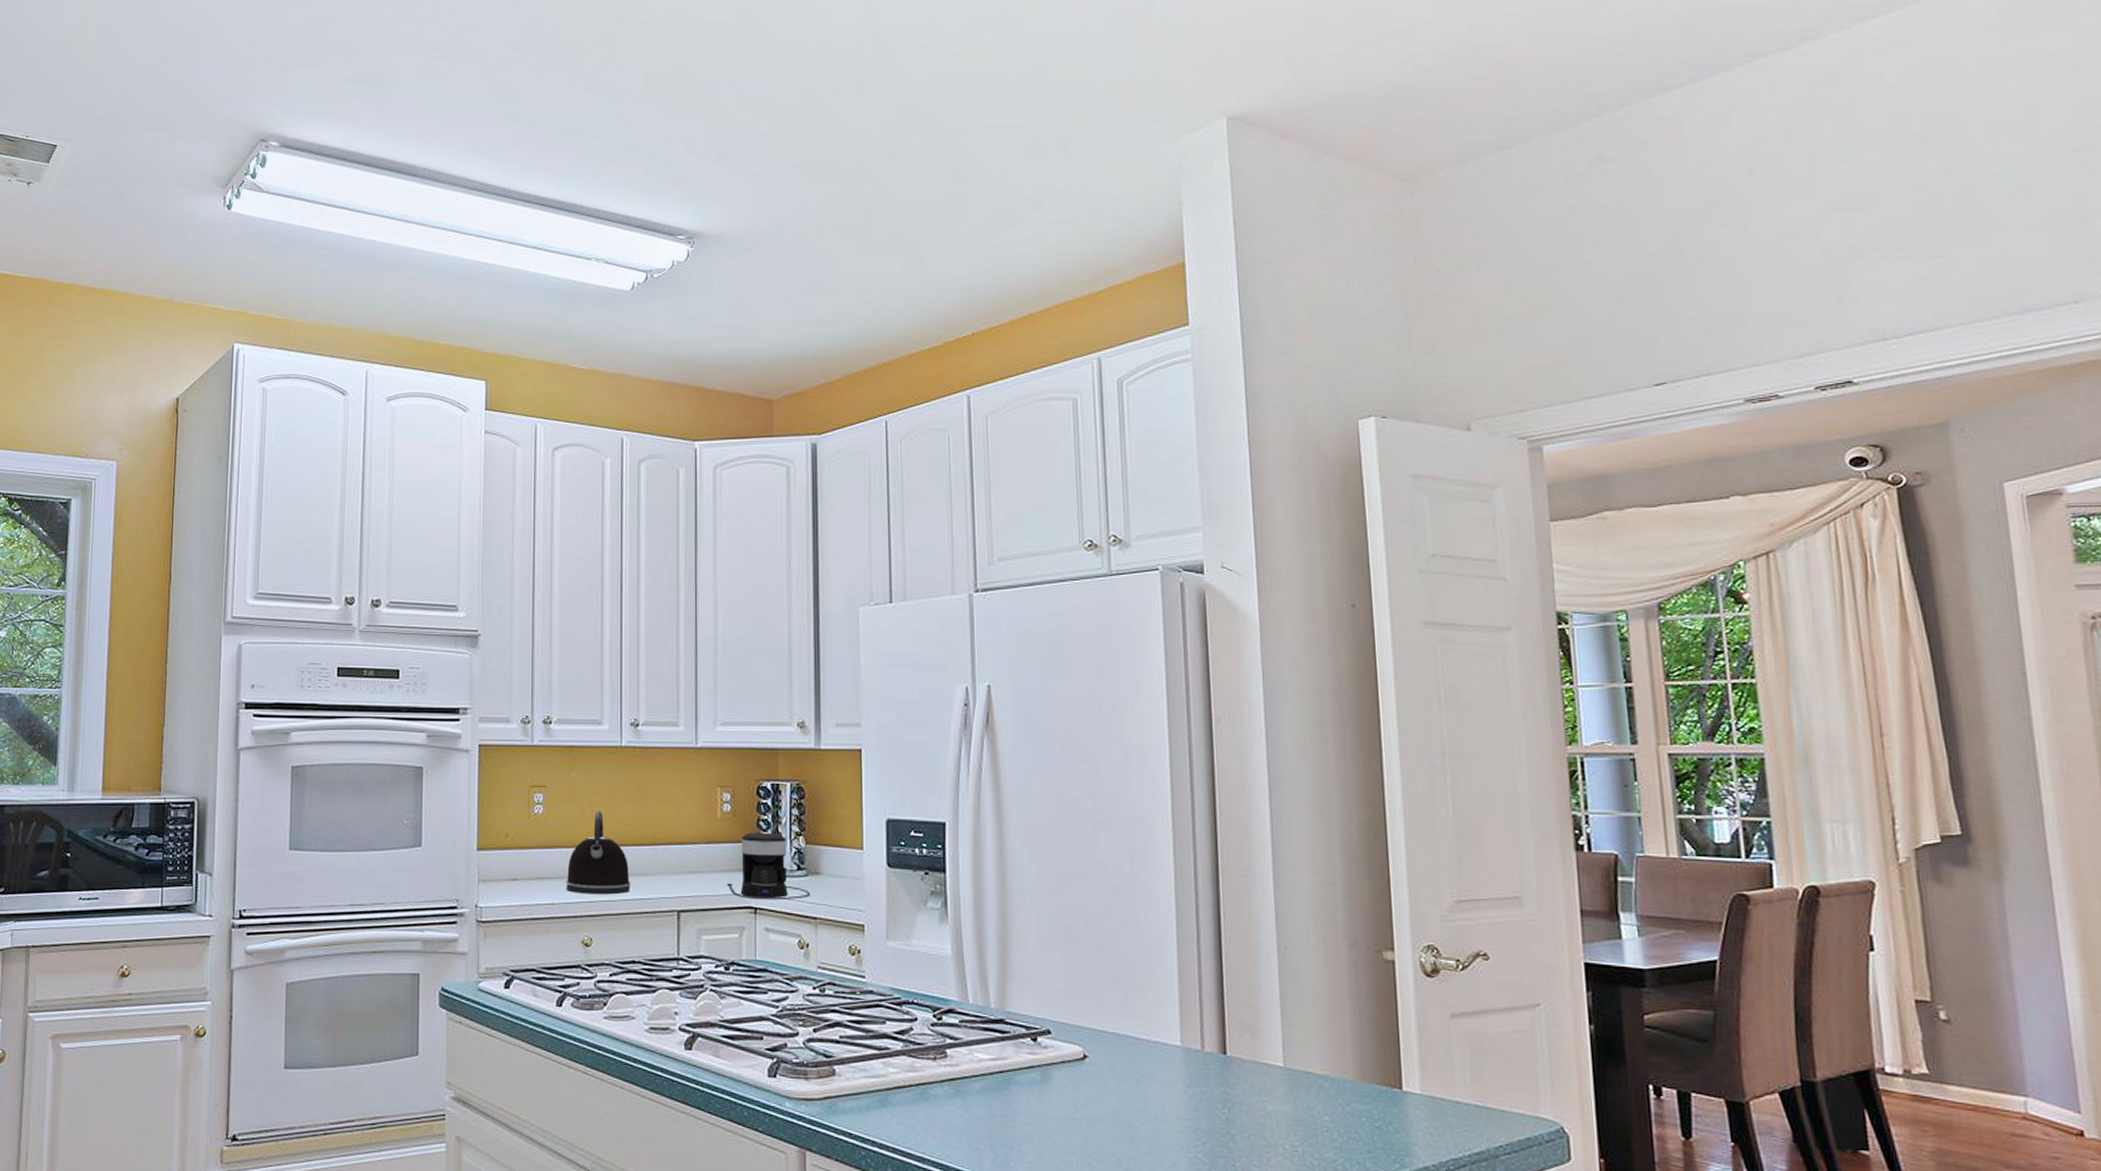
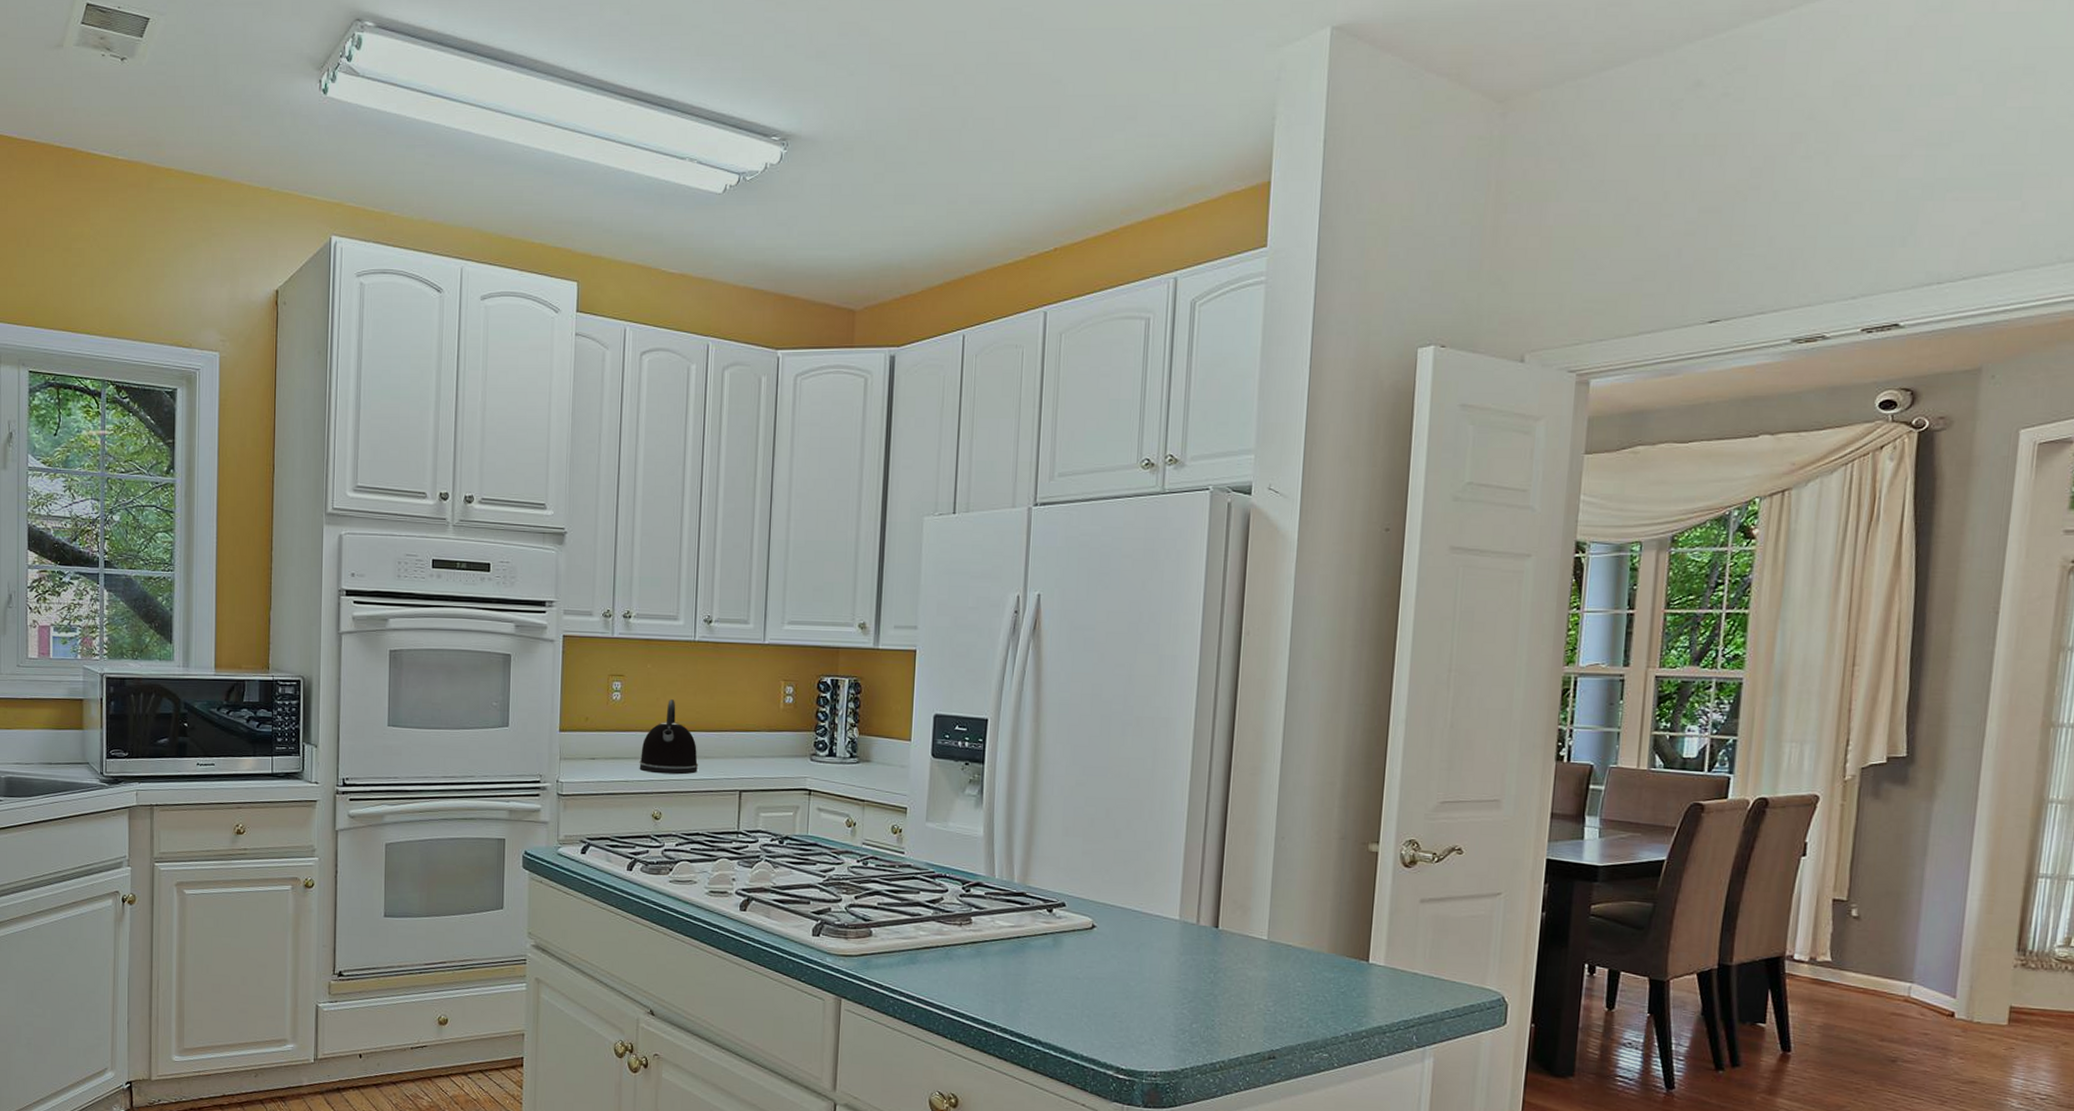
coffee maker: present [726,832,811,900] -> none [784,722,861,784]

